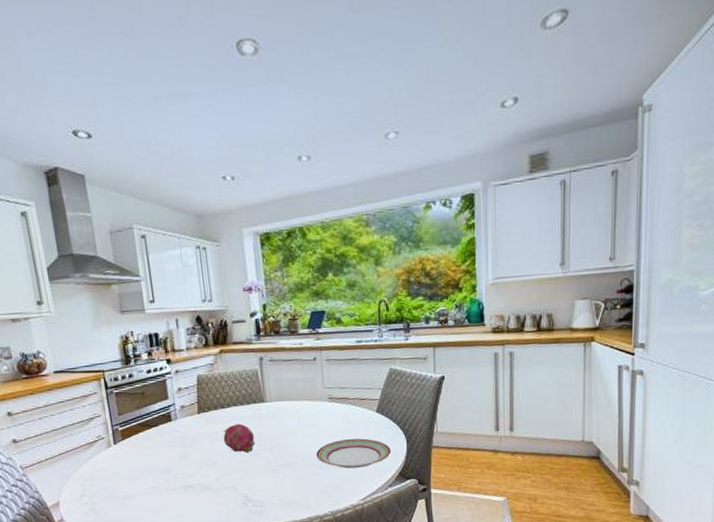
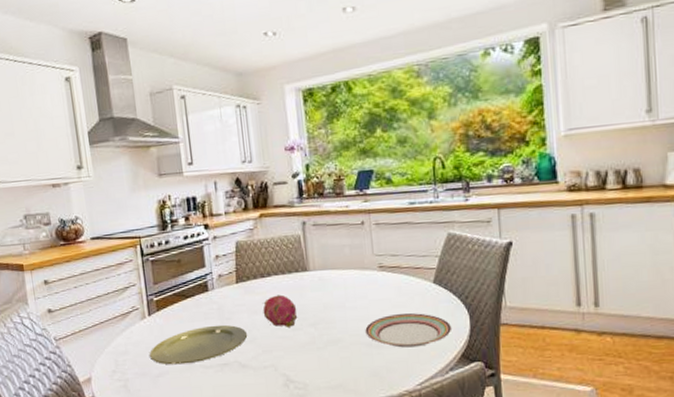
plate: none [116,451,209,489] -> present [150,324,248,365]

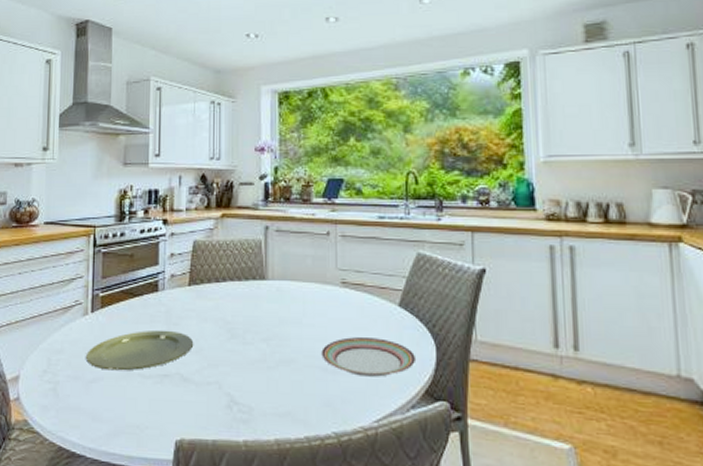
fruit: present [262,294,298,328] -> none [213,303,250,341]

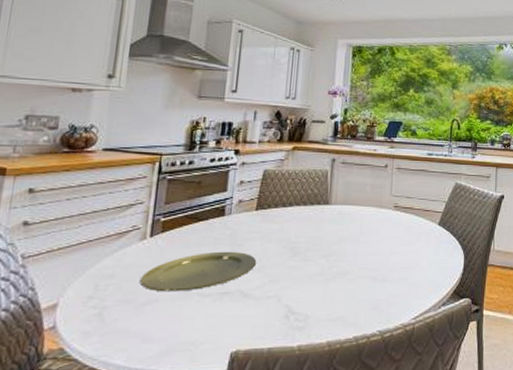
plate: present [321,337,415,377] -> none [373,251,448,283]

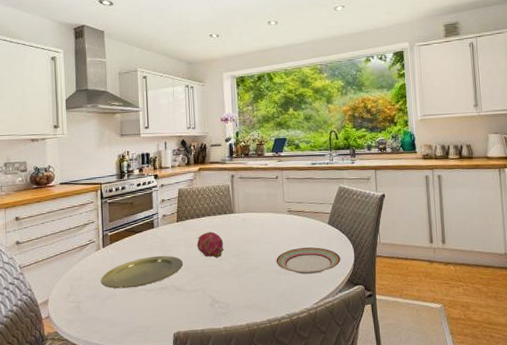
fruit: none [277,225,312,259] -> present [196,231,224,259]
plate: none [373,251,448,283] -> present [276,247,340,274]

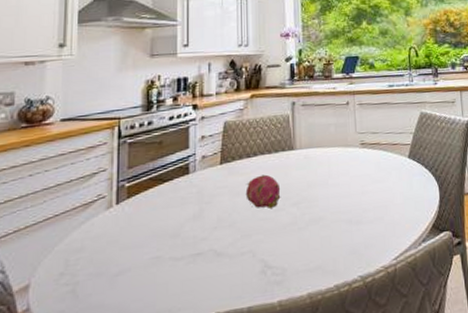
plate: present [101,255,184,289] -> none [111,209,227,260]
plate: present [276,247,340,274] -> none [346,187,423,223]

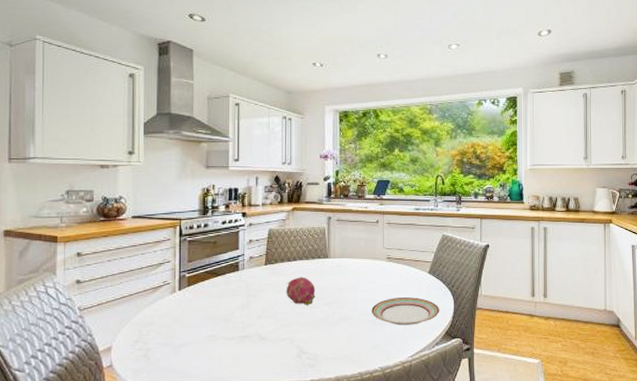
plate: none [346,187,423,223] -> present [371,297,439,325]

